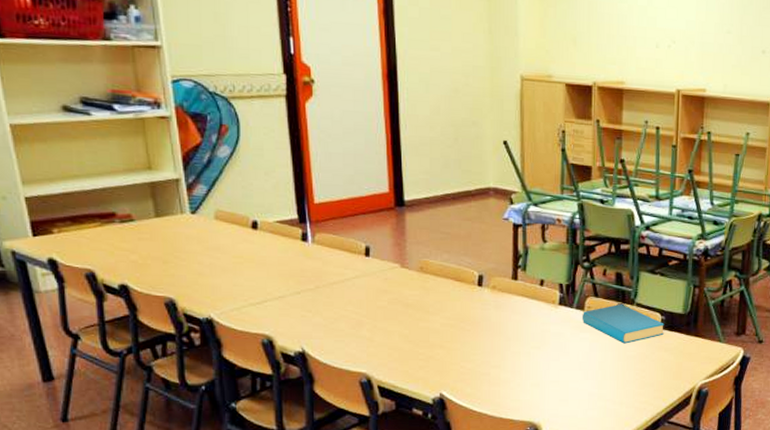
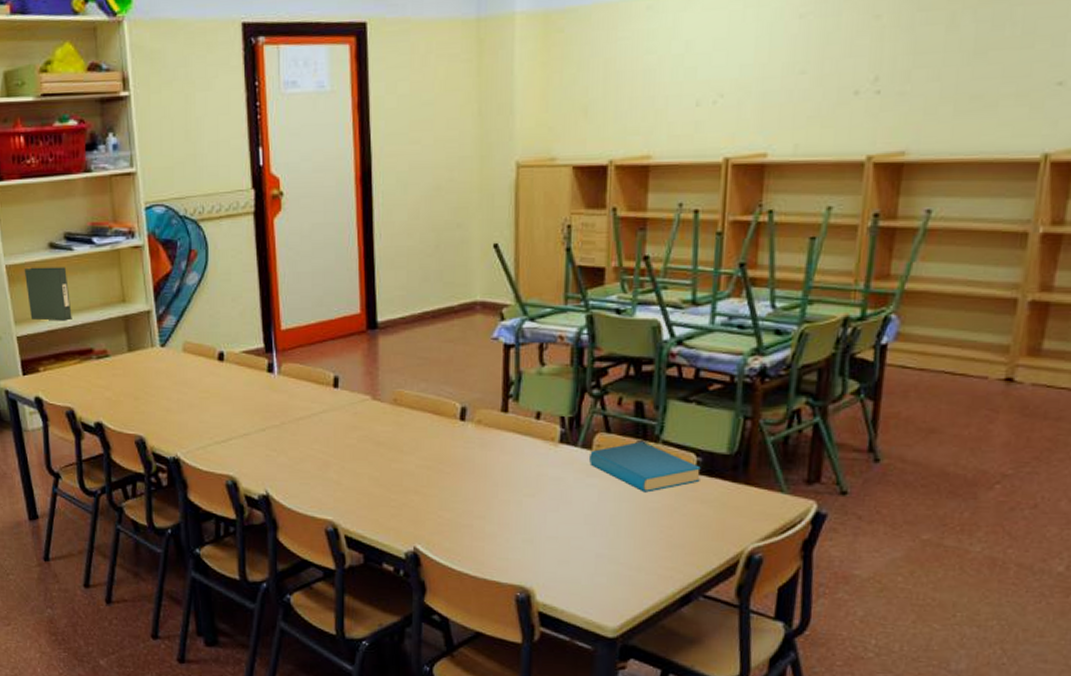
binder: none [32,128,91,184] -> present [24,267,72,321]

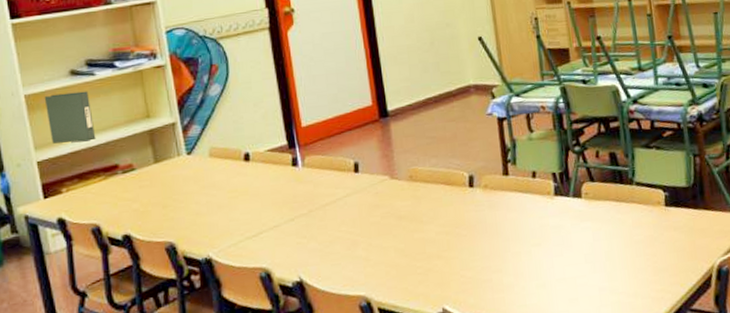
book: present [589,442,701,493] -> none [580,185,670,228]

